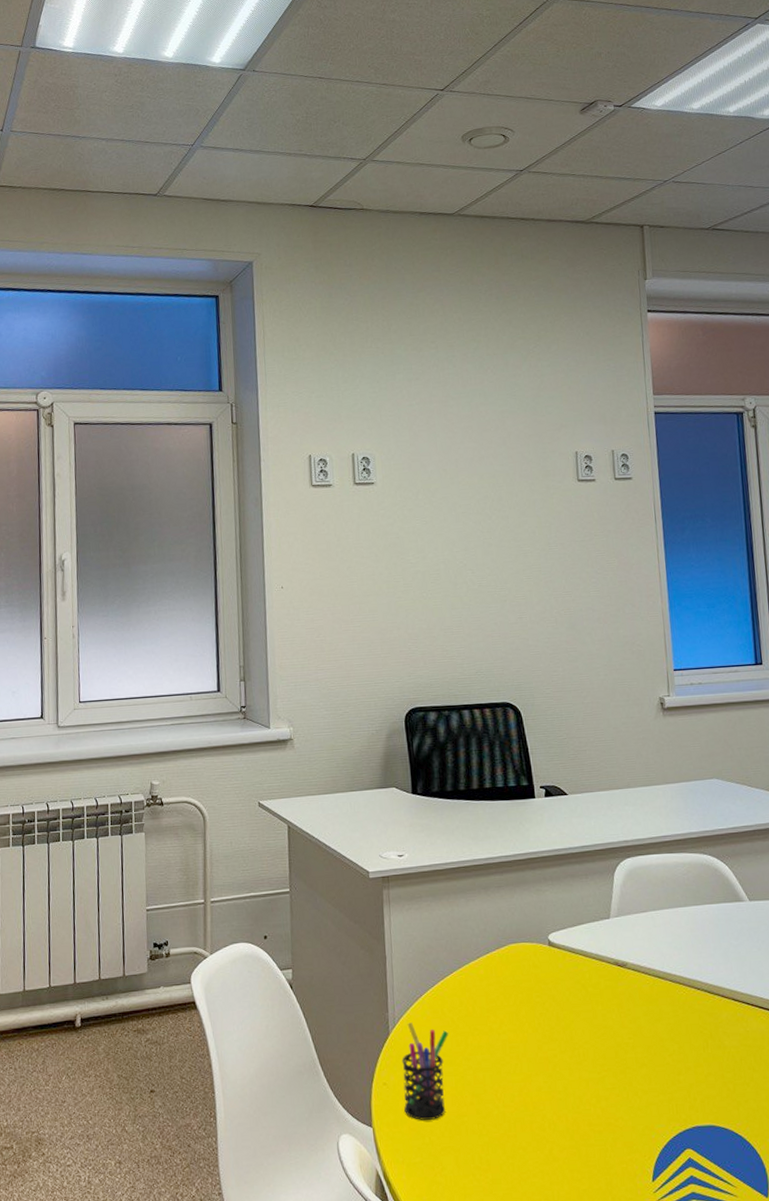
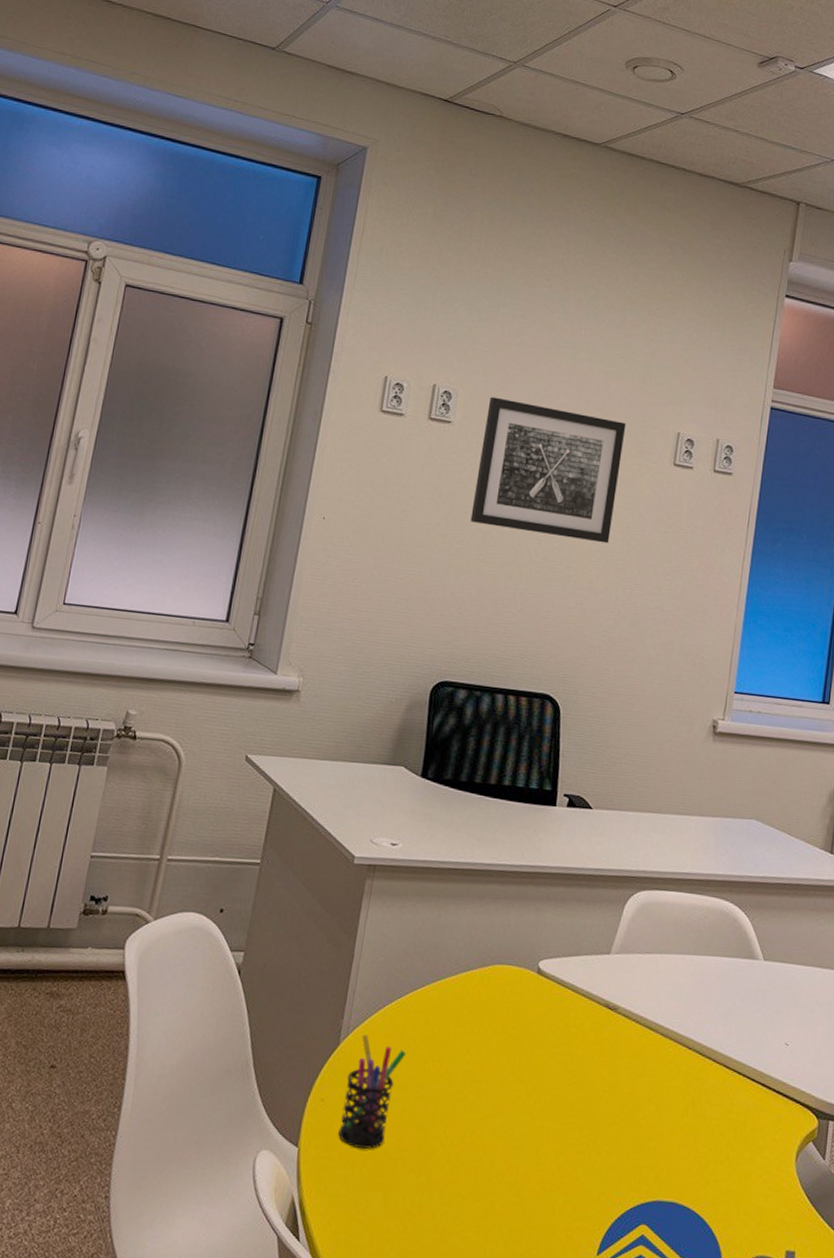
wall art: none [403,452,535,566] -> present [470,396,627,544]

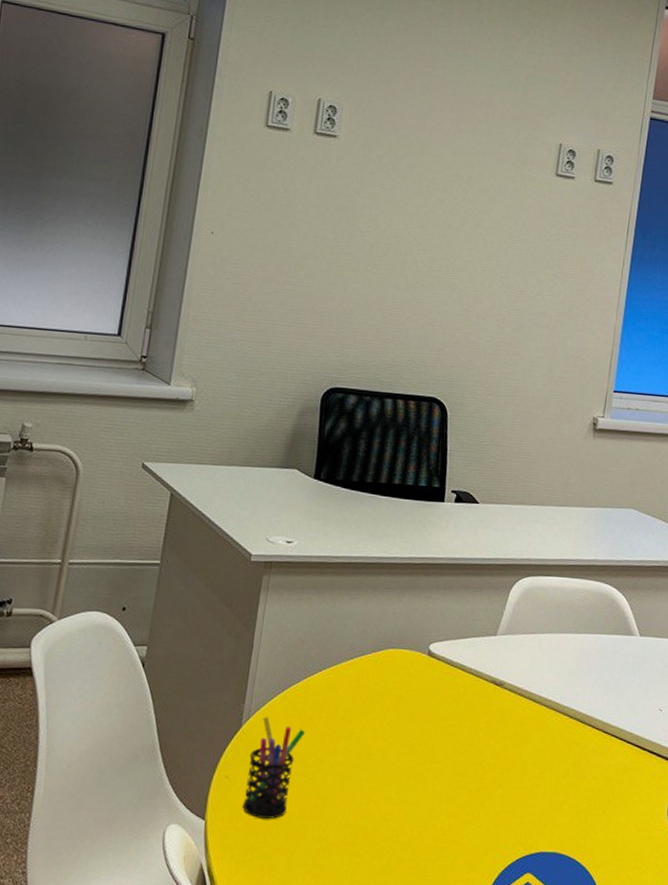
wall art: present [470,396,627,544] -> none [357,110,510,253]

